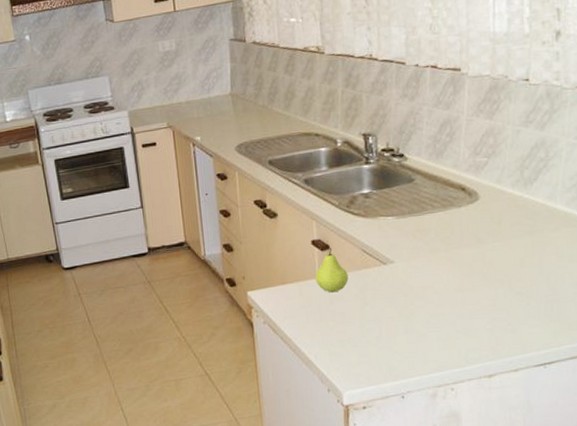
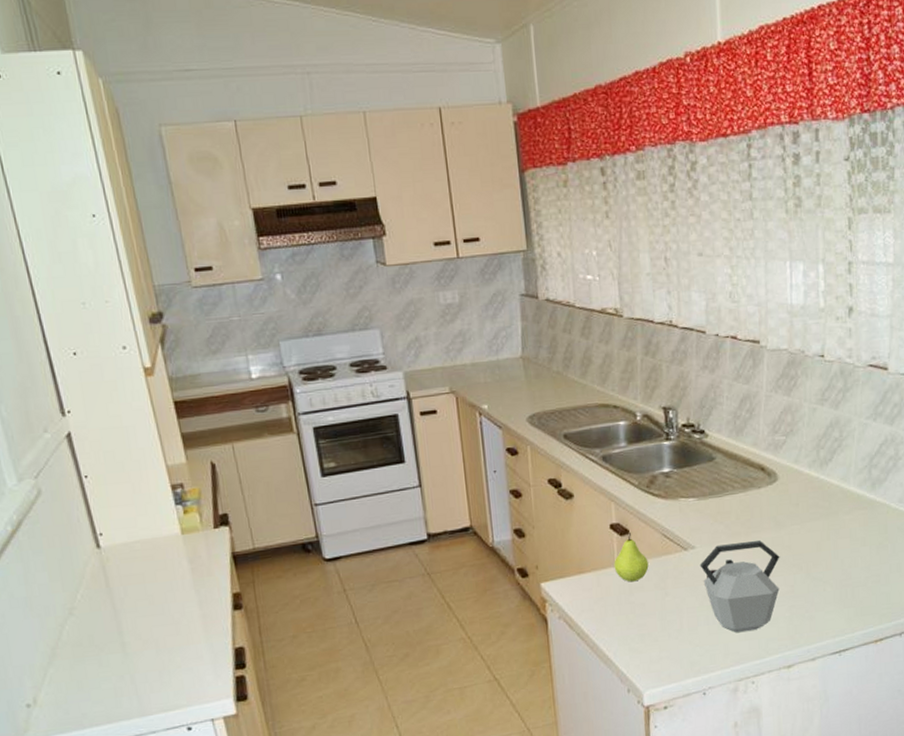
kettle: none [398,255,481,342] -> present [699,539,780,632]

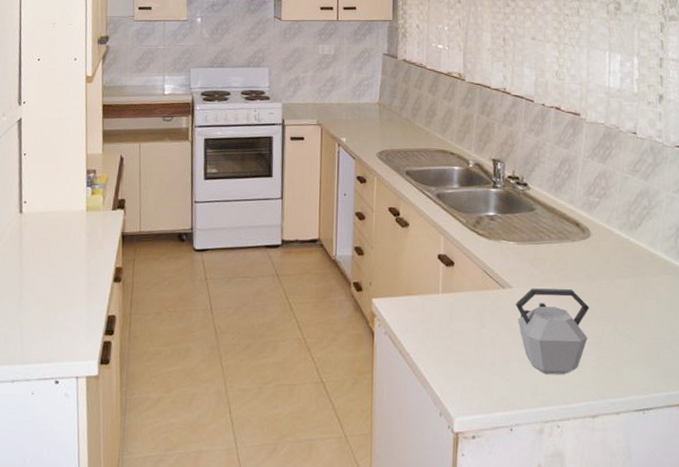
fruit: present [614,531,649,582] -> none [438,264,469,310]

